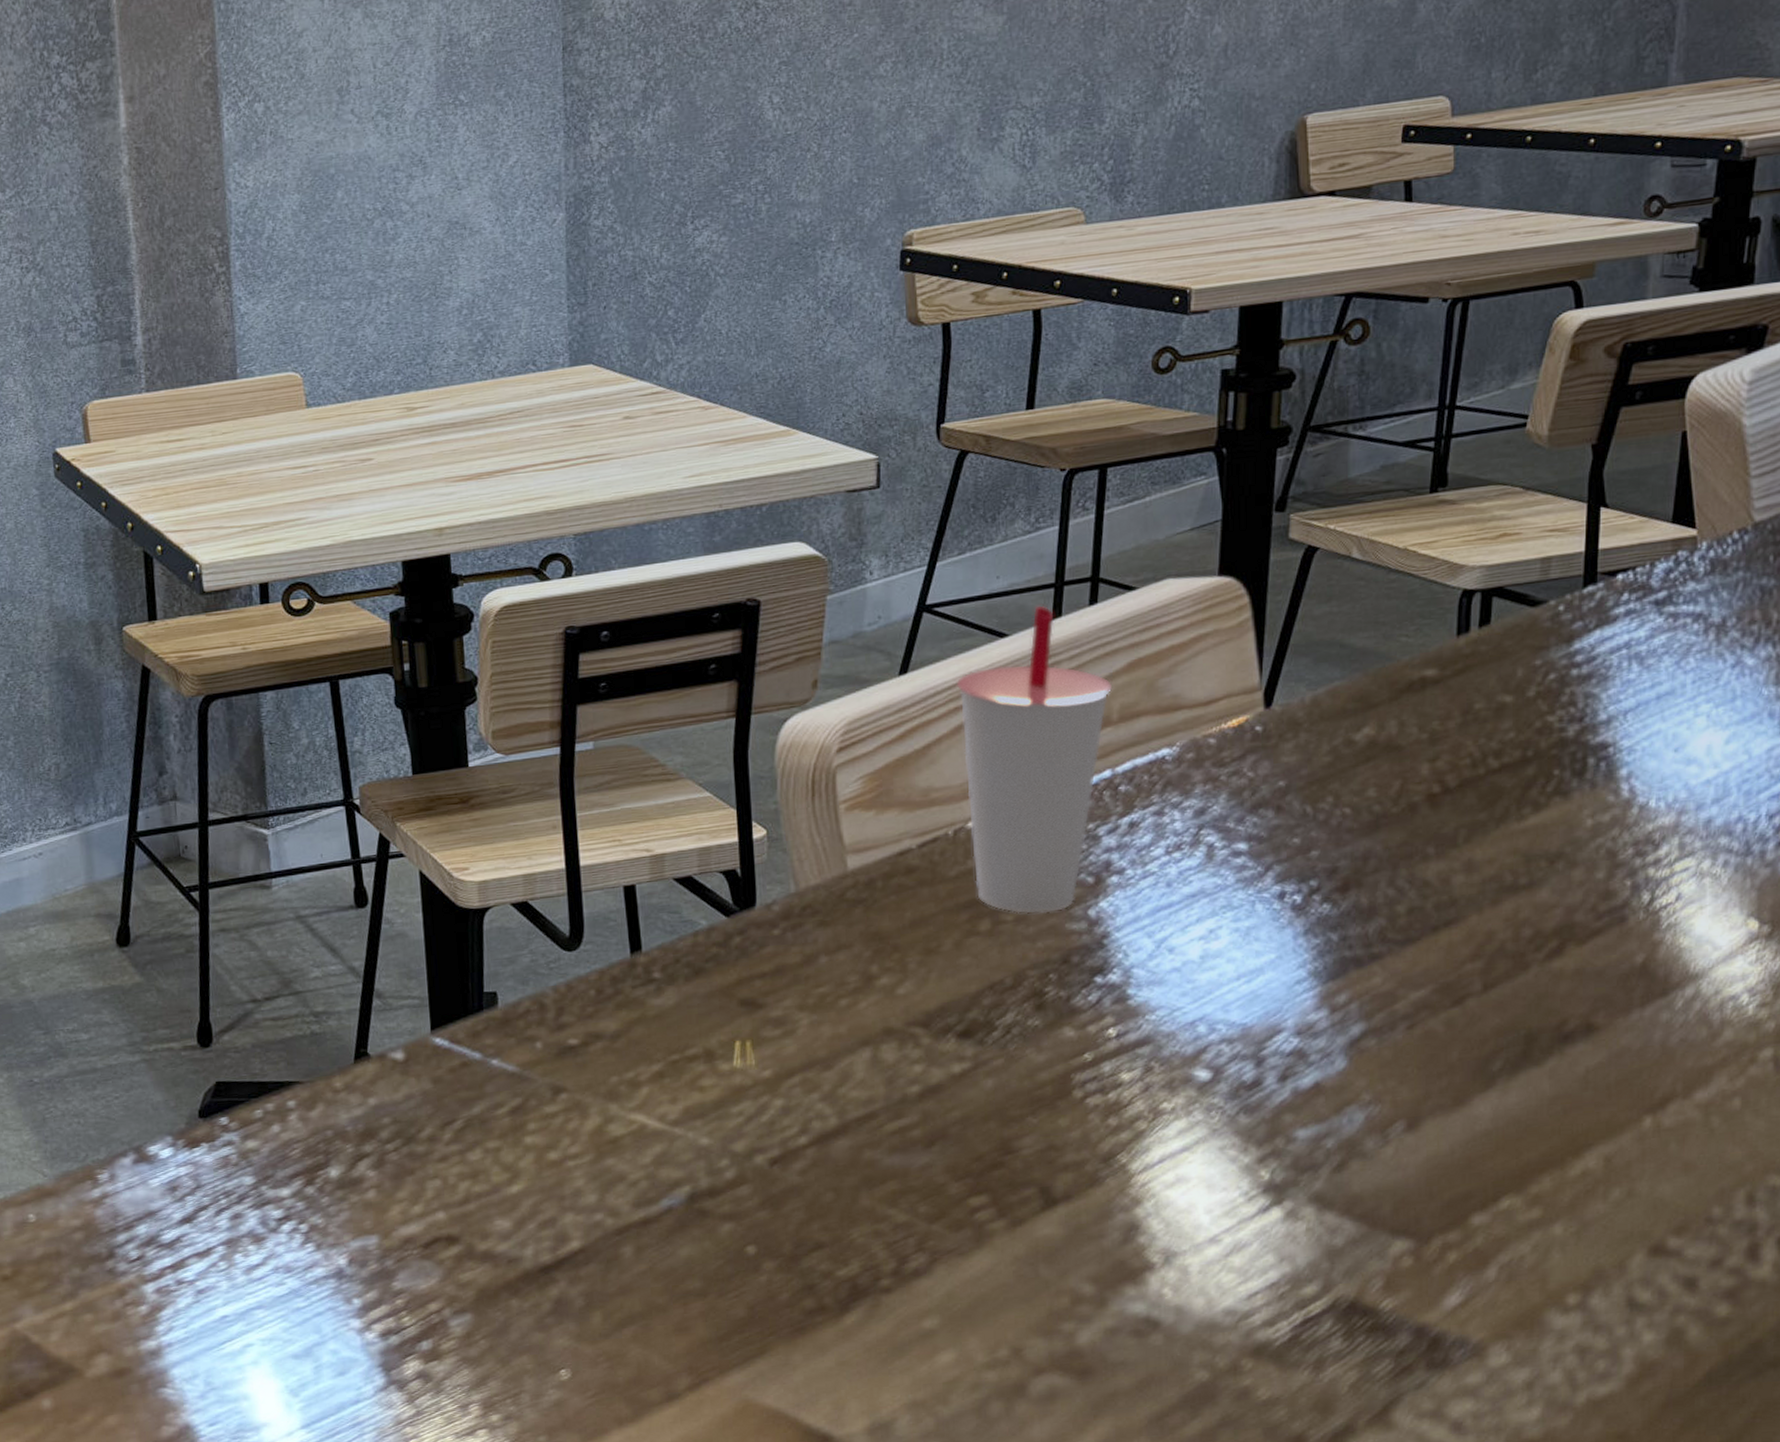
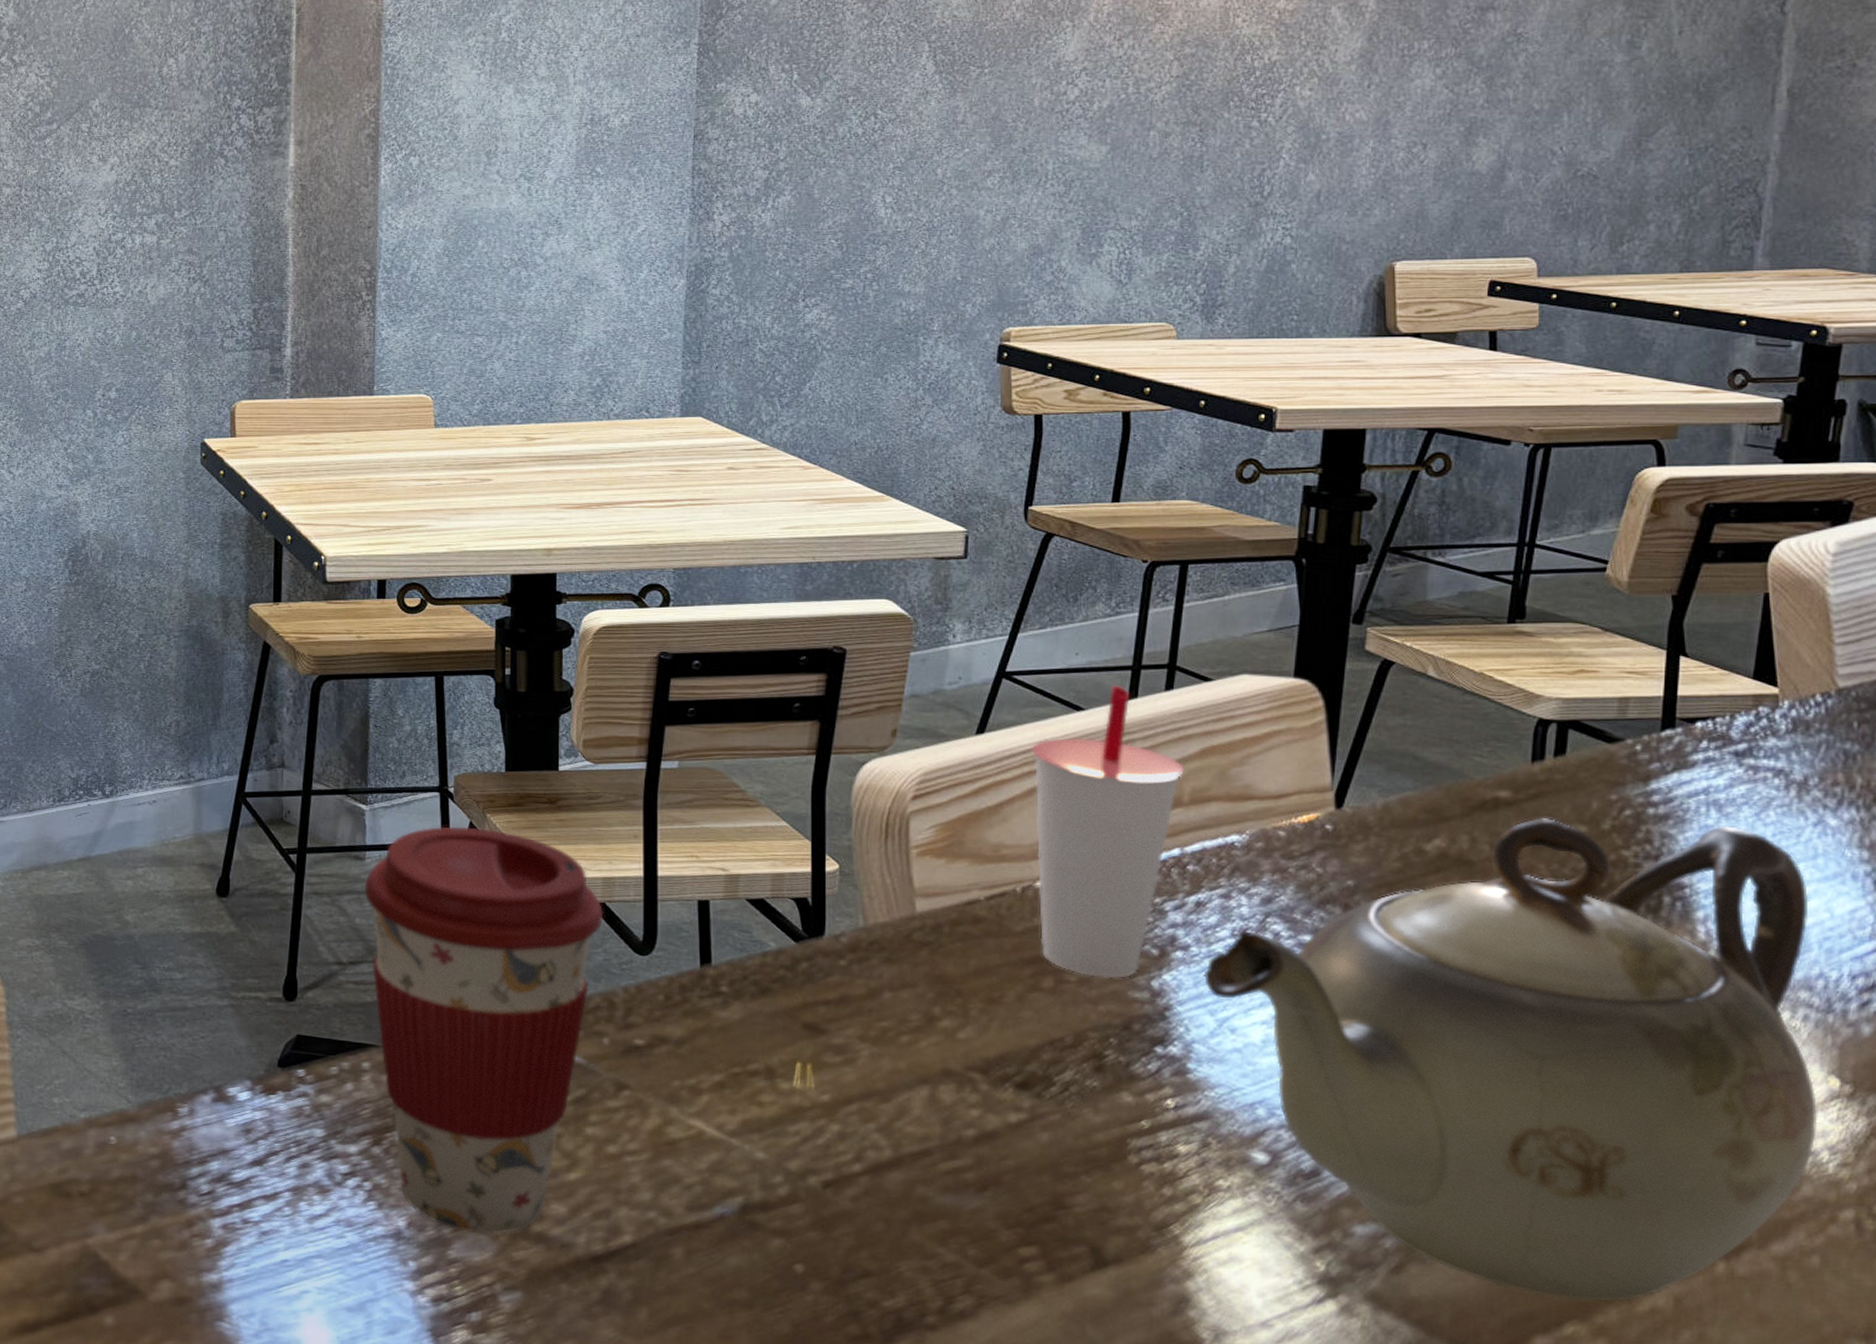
coffee cup: none [273,838,528,1261] -> present [364,826,604,1235]
teapot: none [1139,678,1738,1175] -> present [1203,818,1818,1302]

